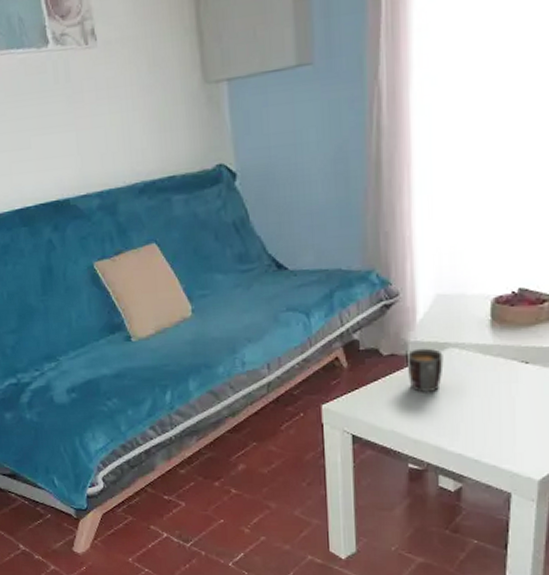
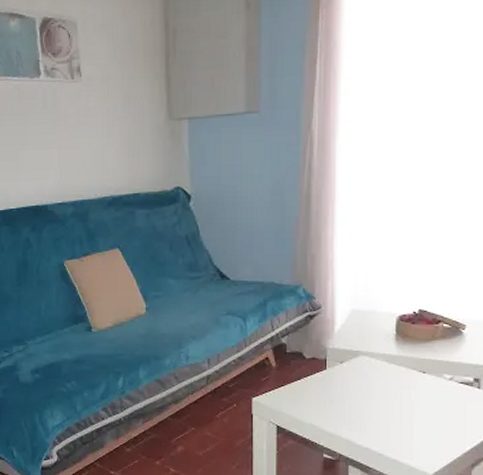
mug: present [408,348,444,393] -> none [326,354,356,393]

